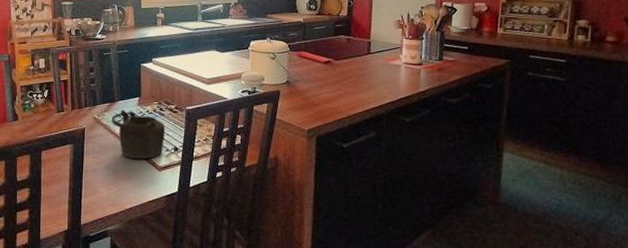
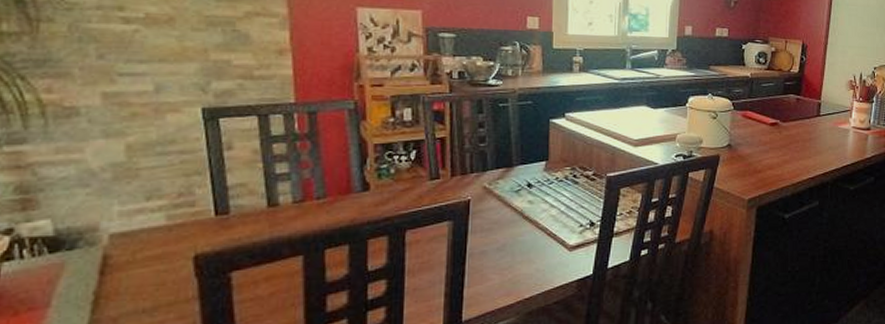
teapot: present [112,109,166,160] -> none [508,176,580,238]

